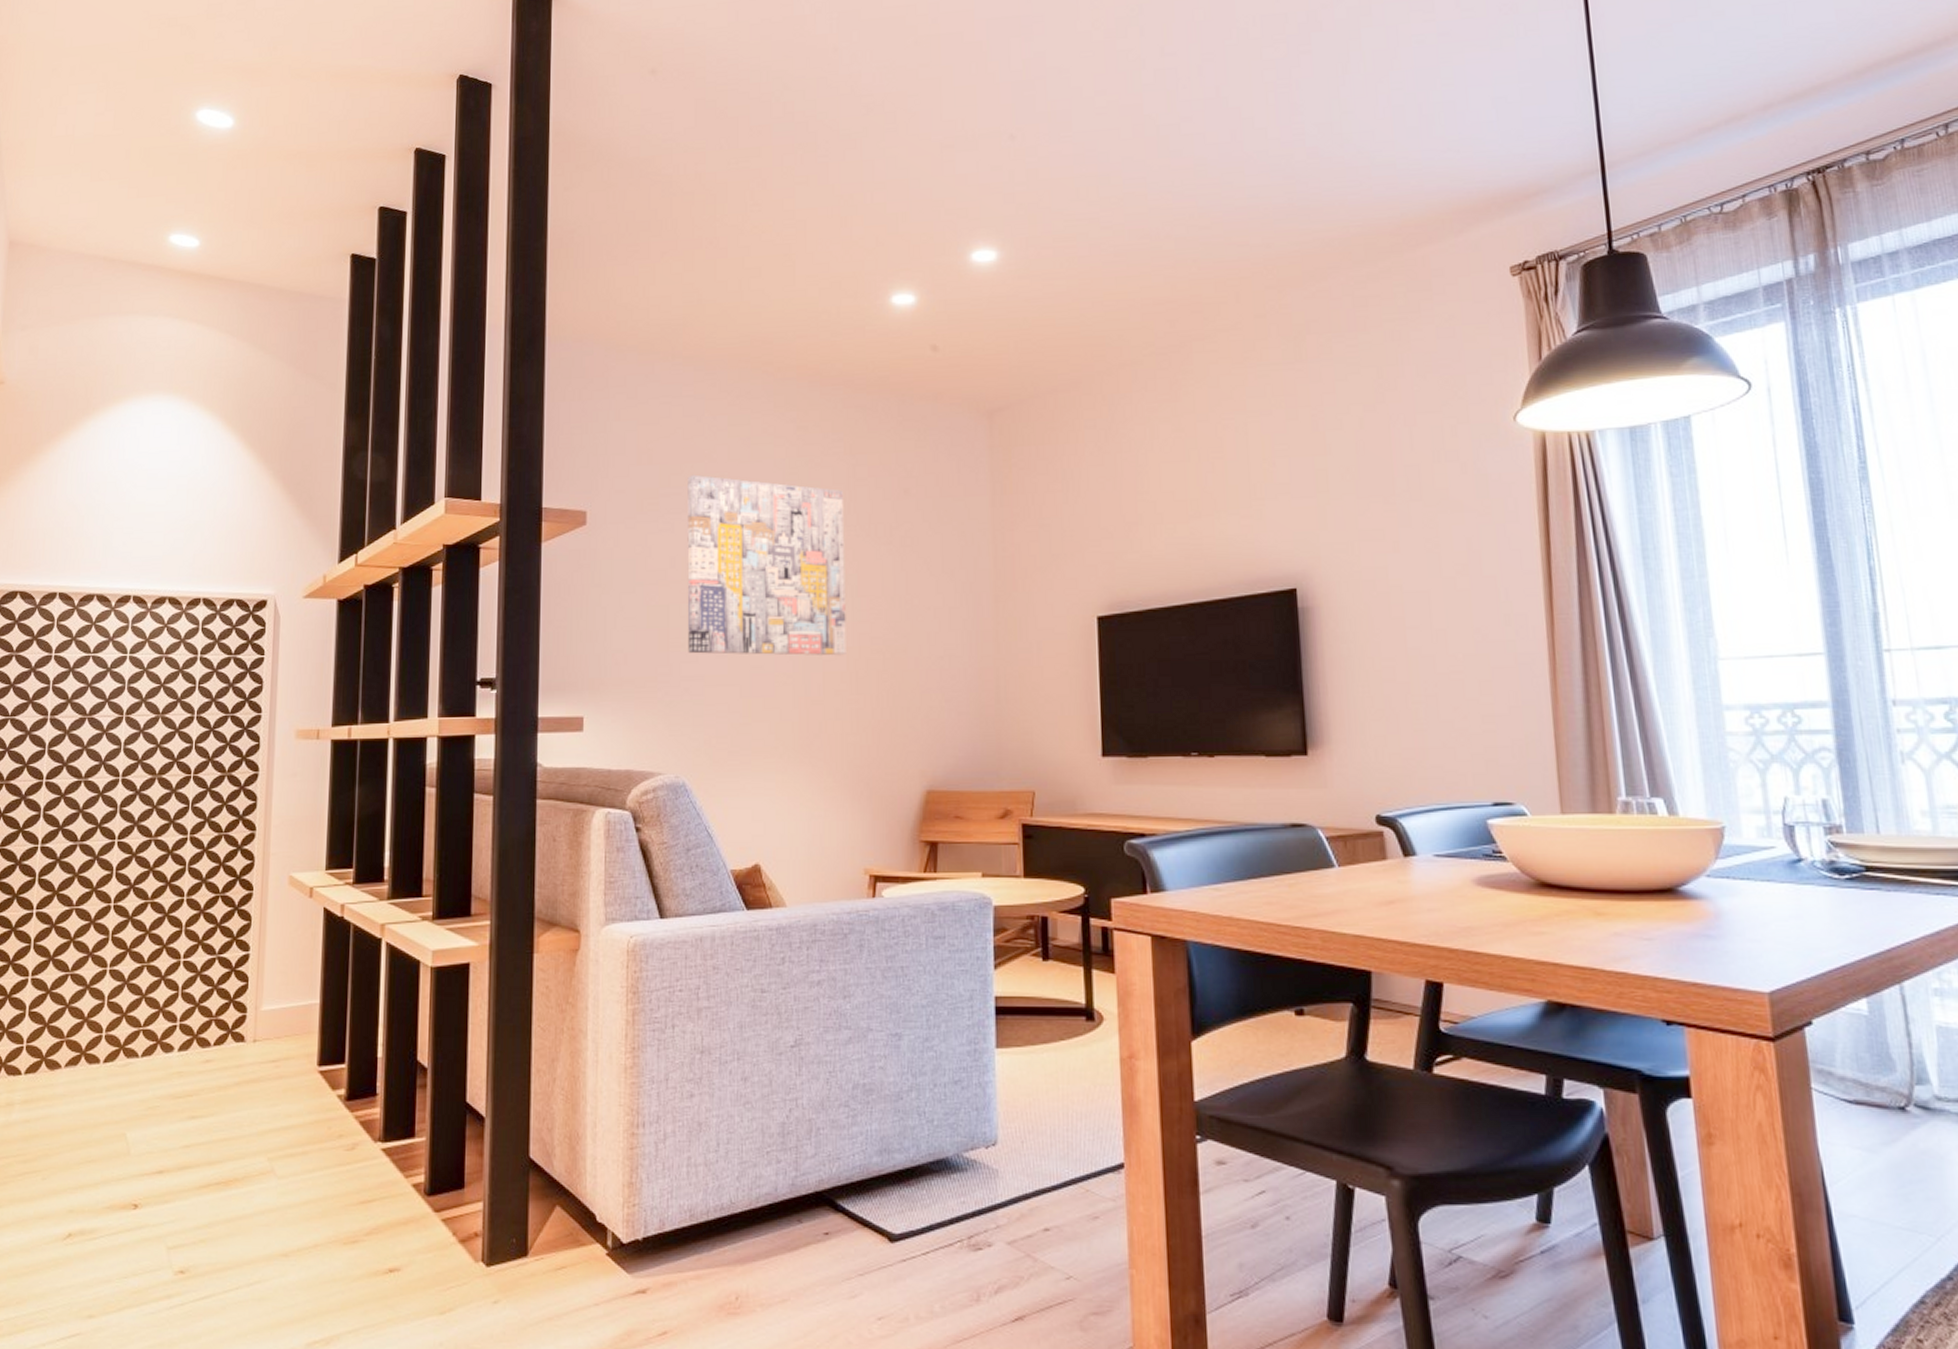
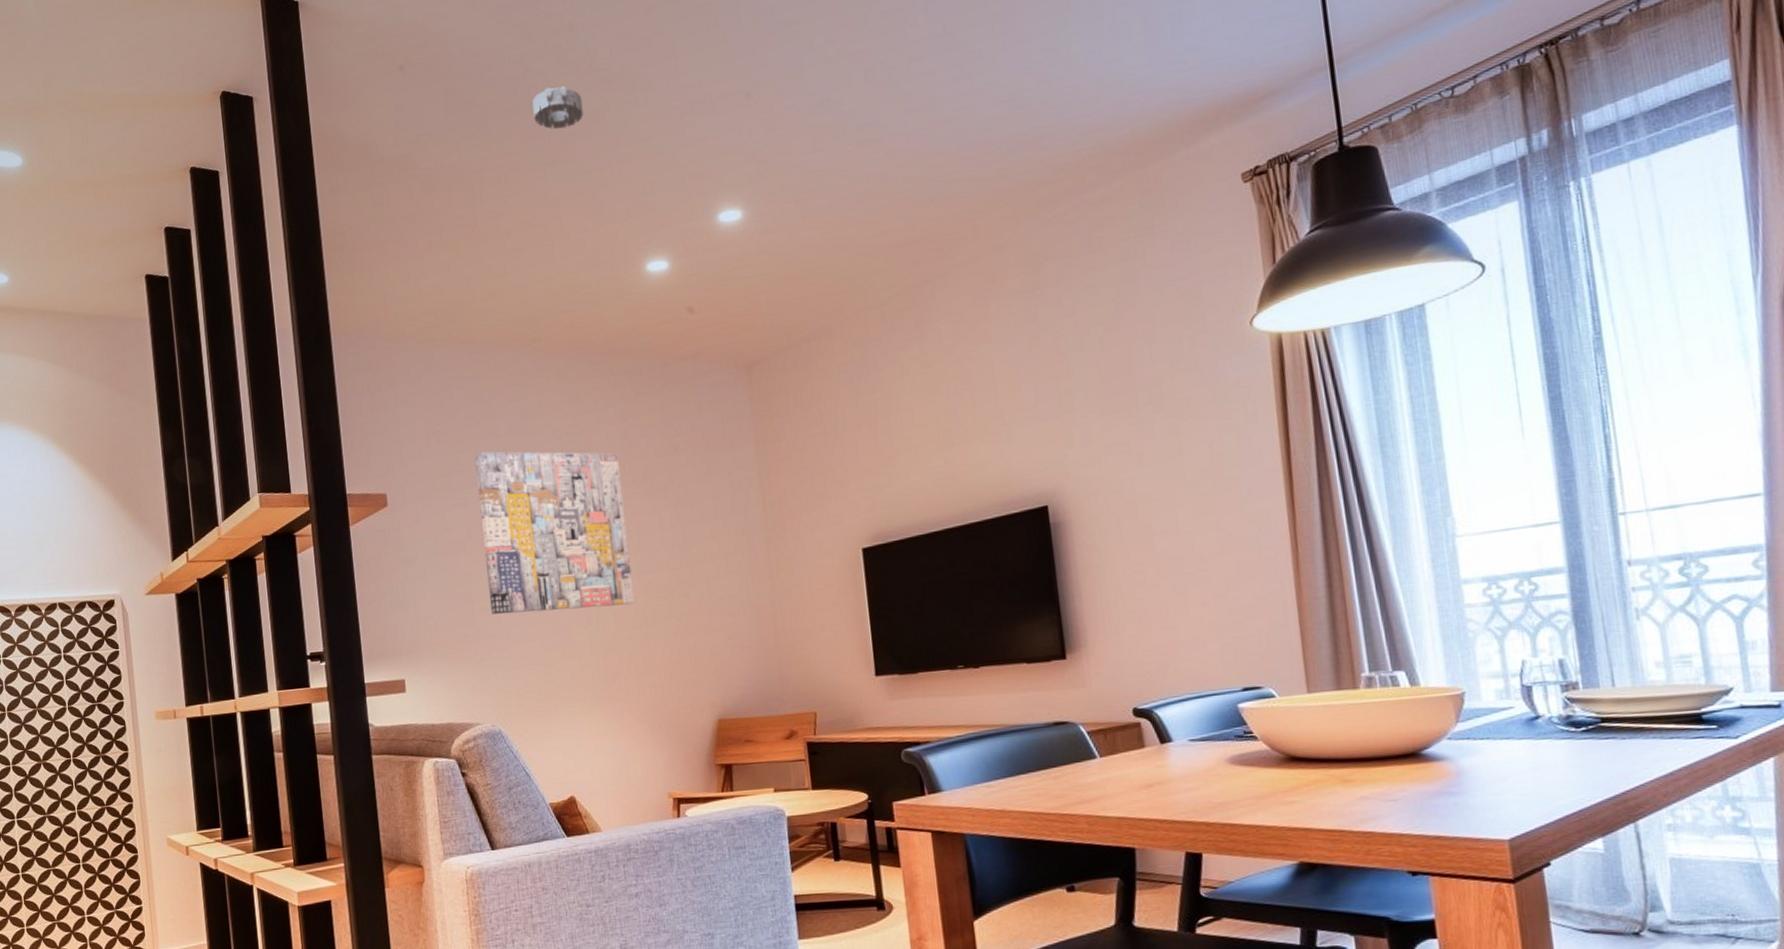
smoke detector: none [787,107,840,150] -> present [532,86,584,130]

